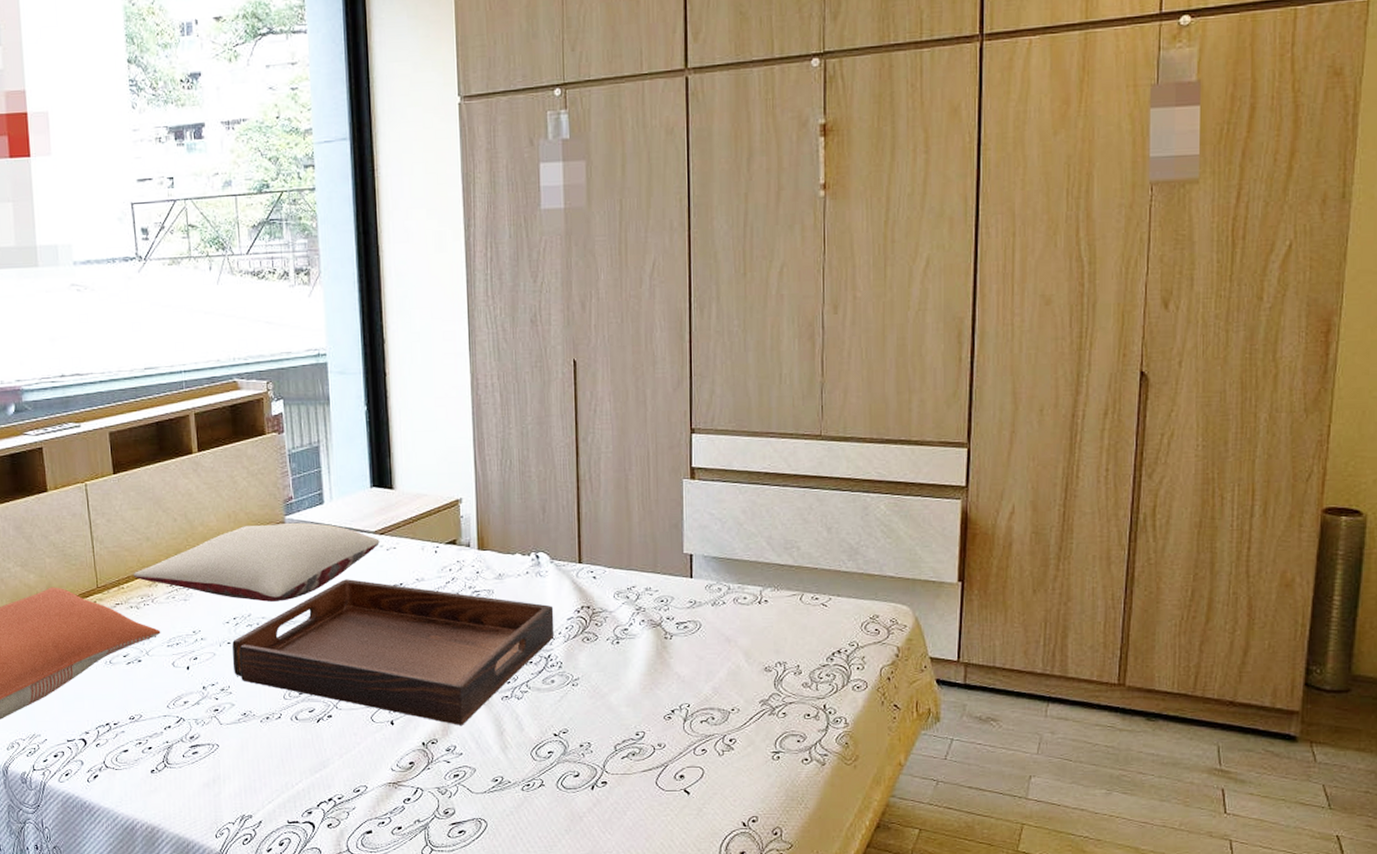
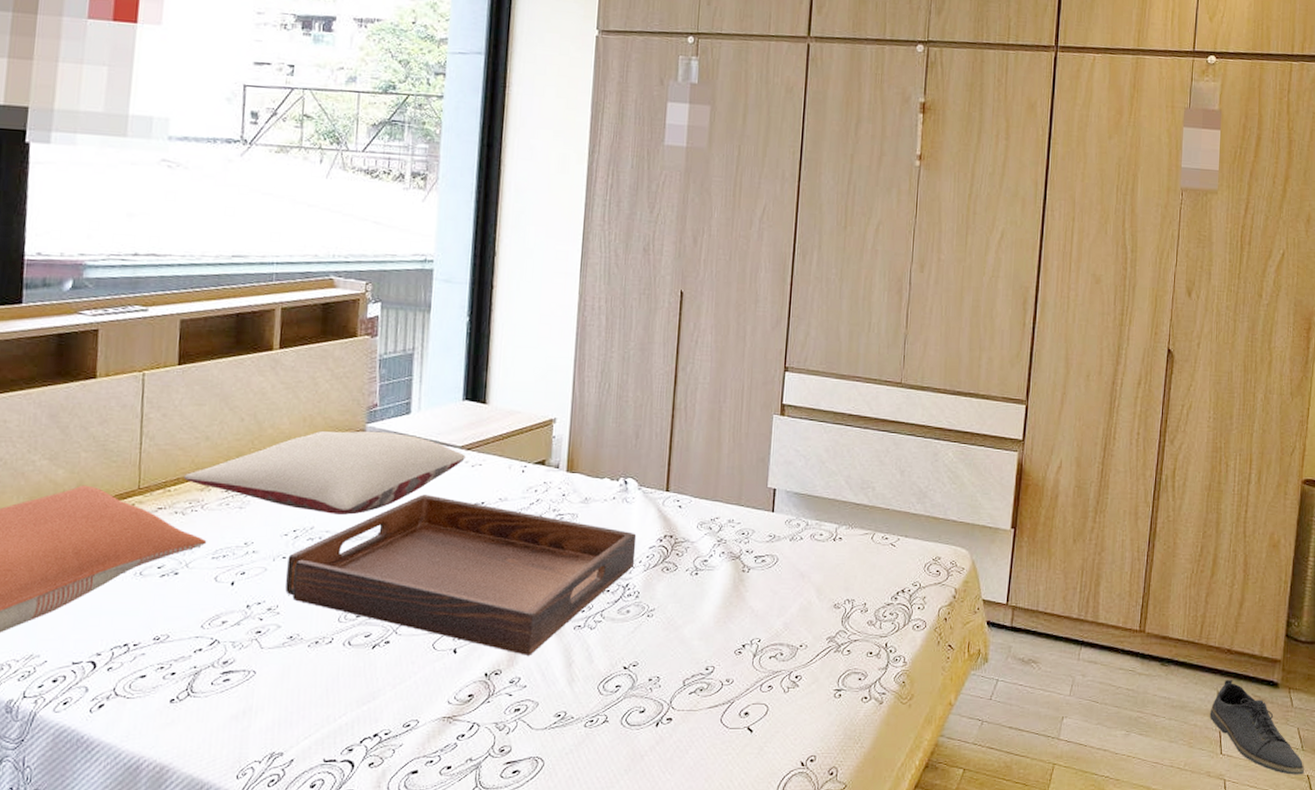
shoe: none [1209,734,1334,835] -> present [1209,680,1305,775]

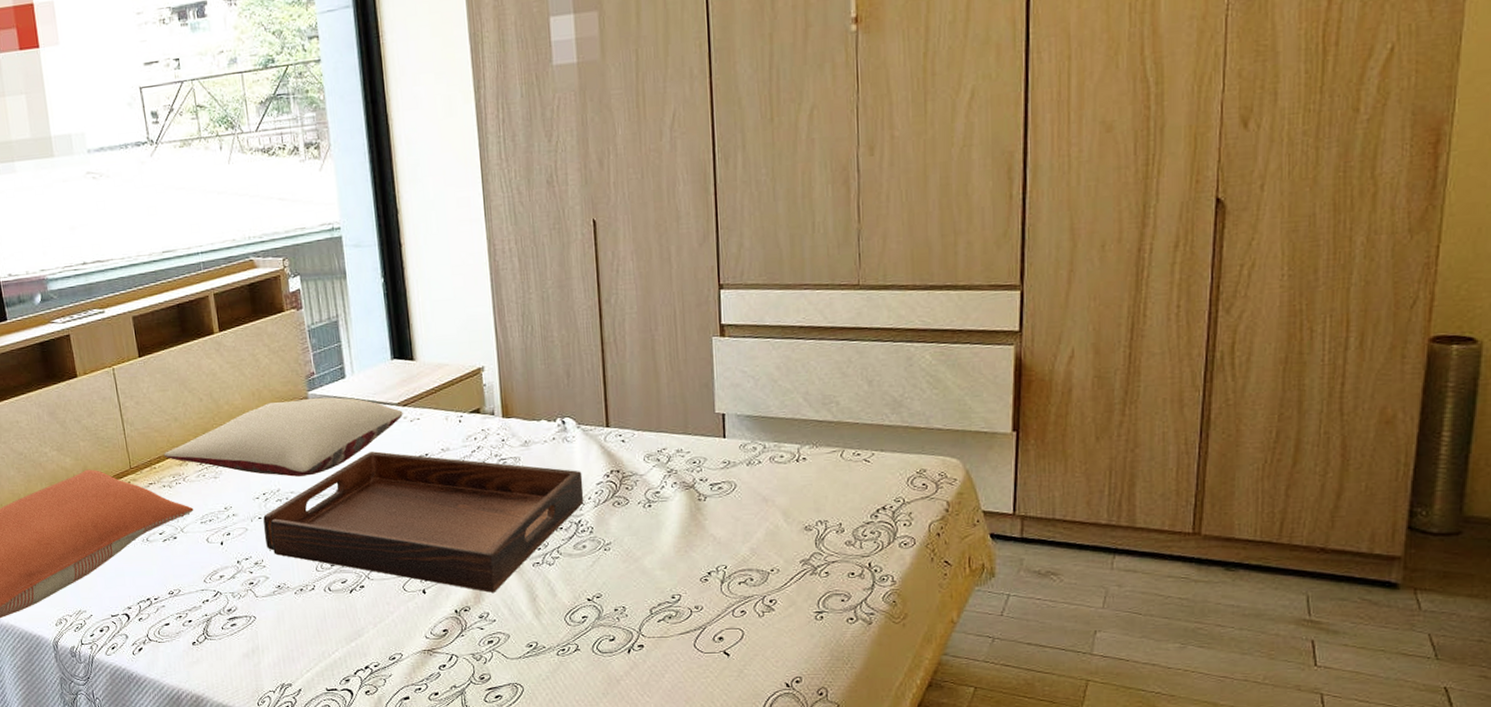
shoe: present [1209,680,1305,775] -> none [1297,583,1441,687]

